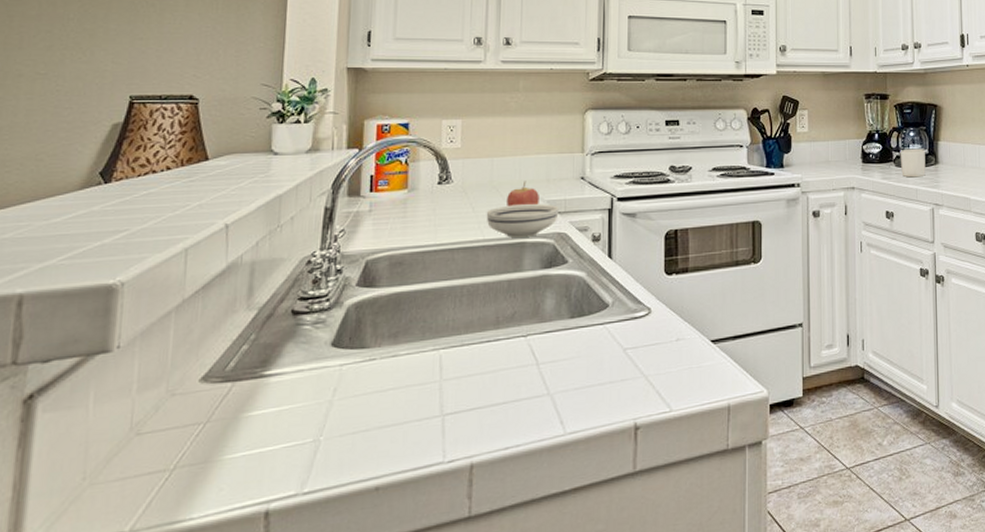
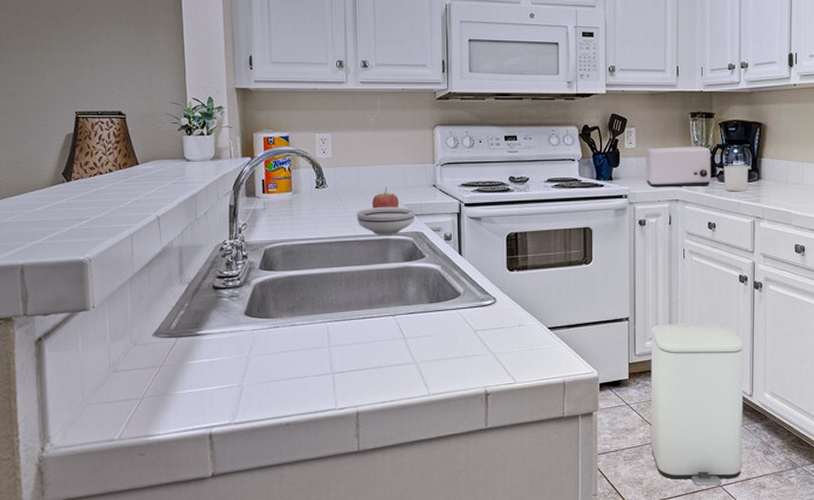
toaster: none [819,129,889,175] -> present [646,146,713,188]
pedal bin: none [827,324,931,523] -> present [650,322,744,486]

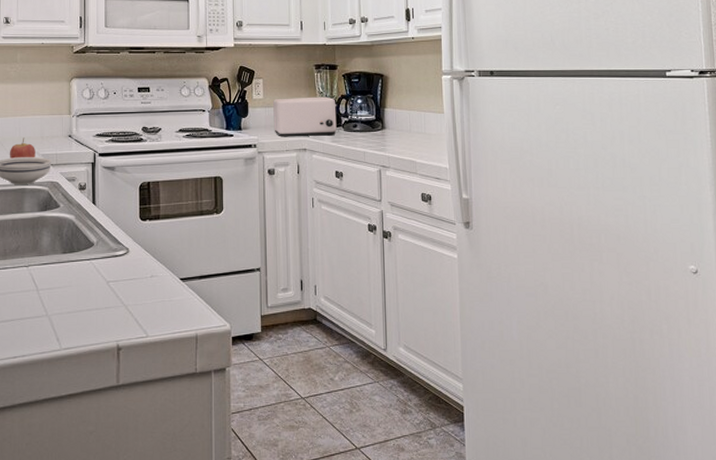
pedal bin: present [650,322,744,486] -> none [282,272,380,448]
mug: present [723,165,748,192] -> none [348,114,373,141]

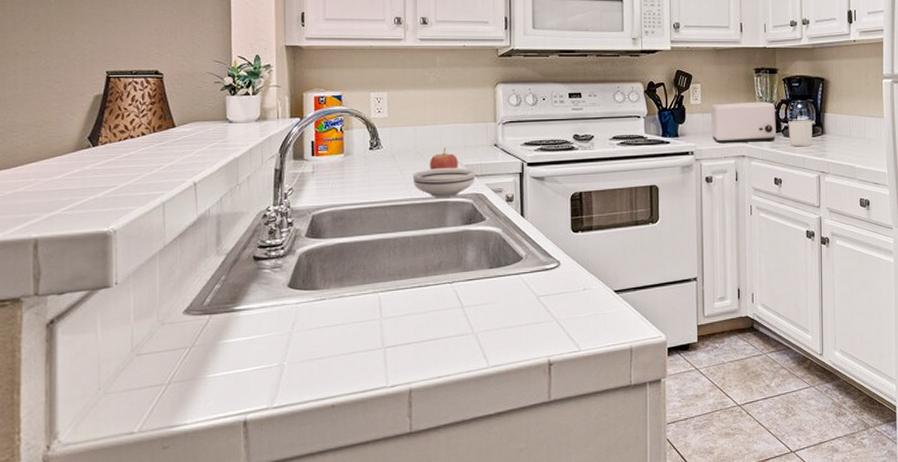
mug: none [348,114,373,141] -> present [788,120,812,147]

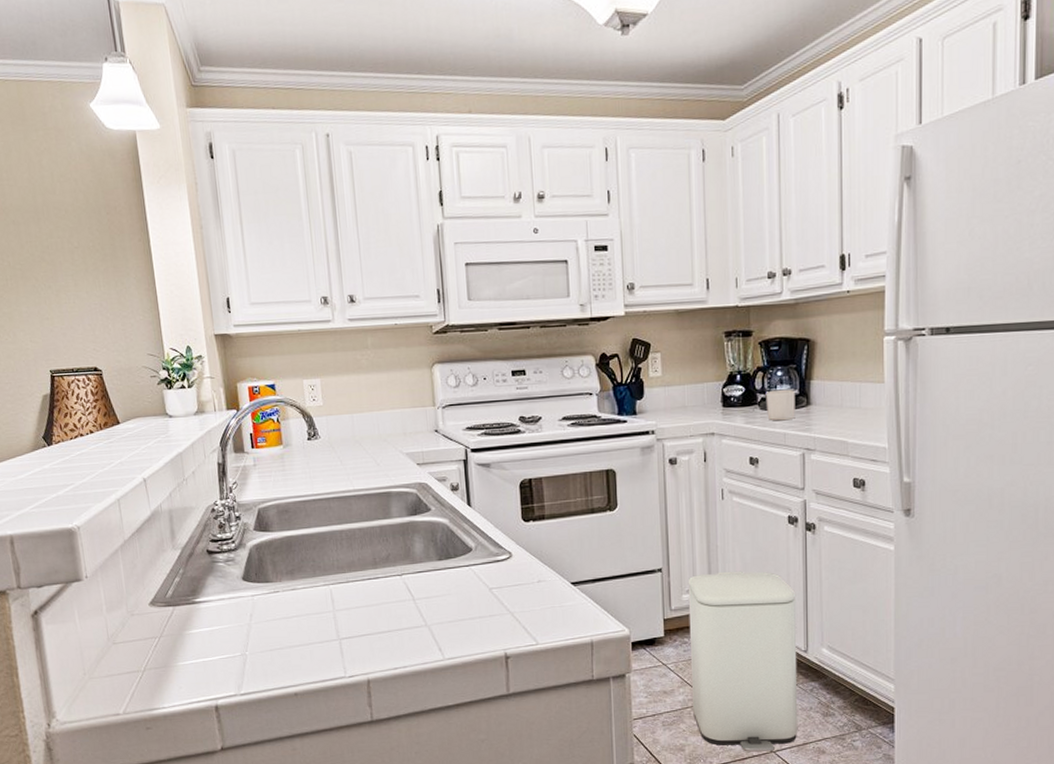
bowl: present [412,168,476,197] -> none [353,456,418,488]
fruit: present [429,147,458,170] -> none [369,435,399,459]
toaster: present [711,101,777,144] -> none [674,369,752,421]
pedal bin: none [719,280,815,453] -> present [688,571,798,752]

